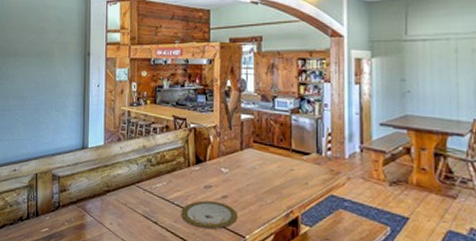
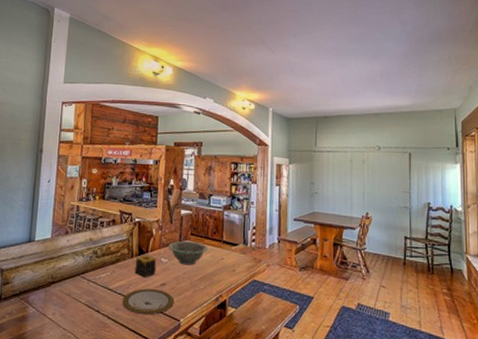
candle: none [192,164,216,189] -> present [134,255,157,278]
decorative bowl: none [229,148,274,177] -> present [169,240,208,266]

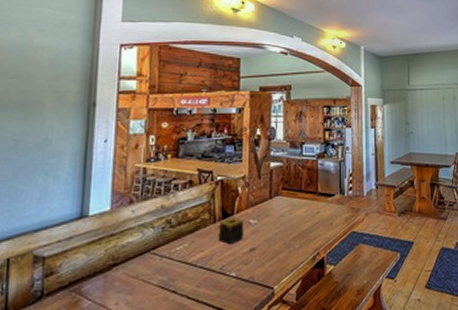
plate: present [122,288,175,315] -> none [205,256,267,288]
decorative bowl: present [169,240,208,266] -> none [257,196,301,224]

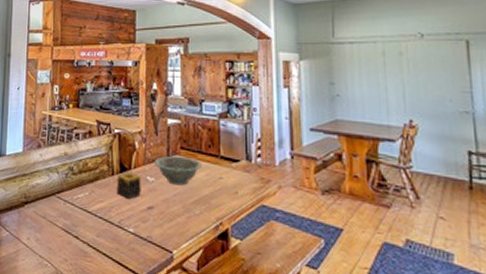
decorative bowl: none [257,196,301,224] -> present [155,155,202,186]

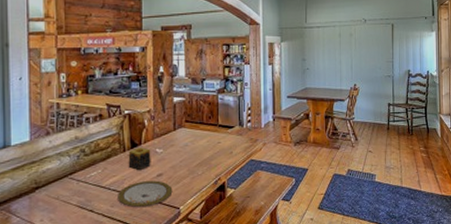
plate: none [104,212,165,245] -> present [118,180,173,208]
decorative bowl: present [155,155,202,186] -> none [163,128,203,153]

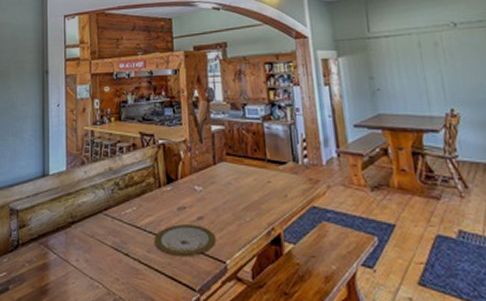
candle: present [128,147,151,171] -> none [164,183,190,212]

